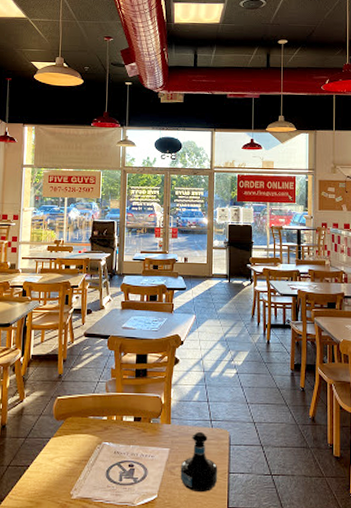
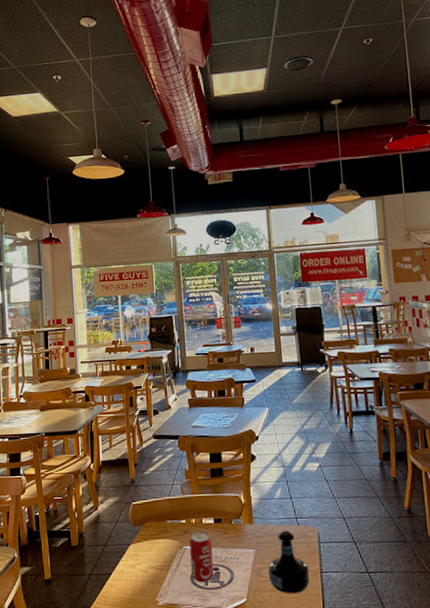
beverage can: none [107,428,130,479] -> present [189,531,214,583]

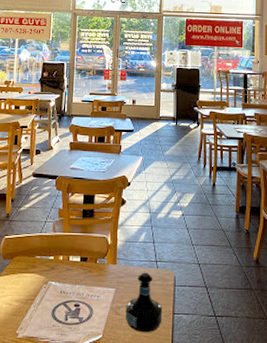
beverage can: present [189,531,214,583] -> none [53,268,76,318]

